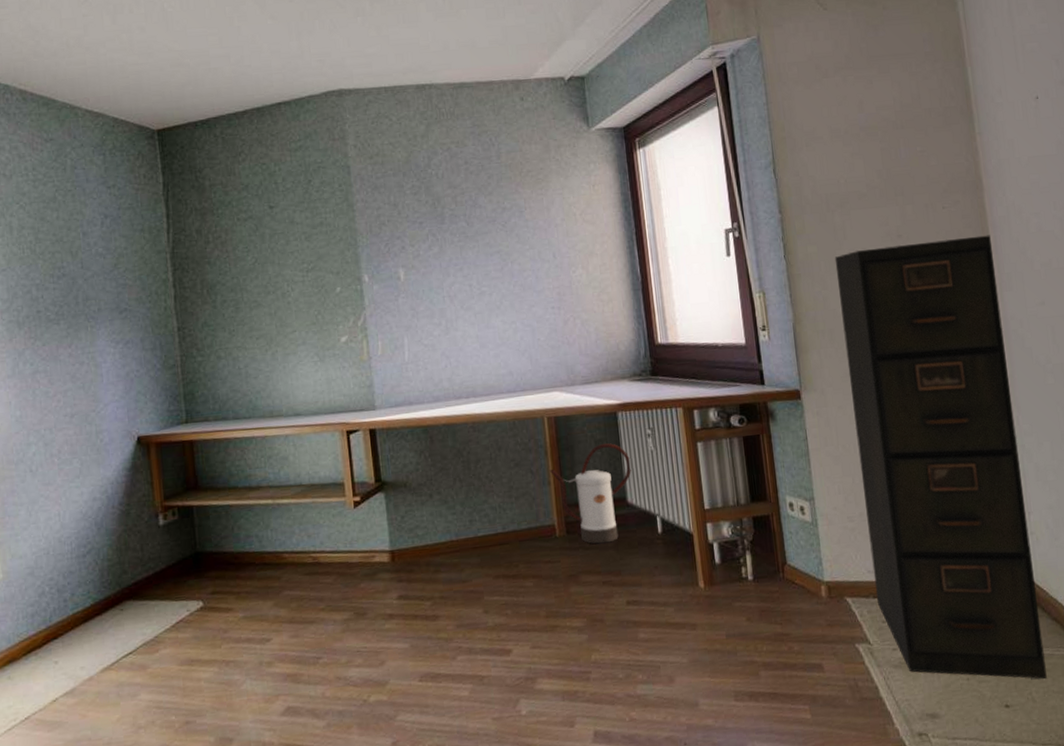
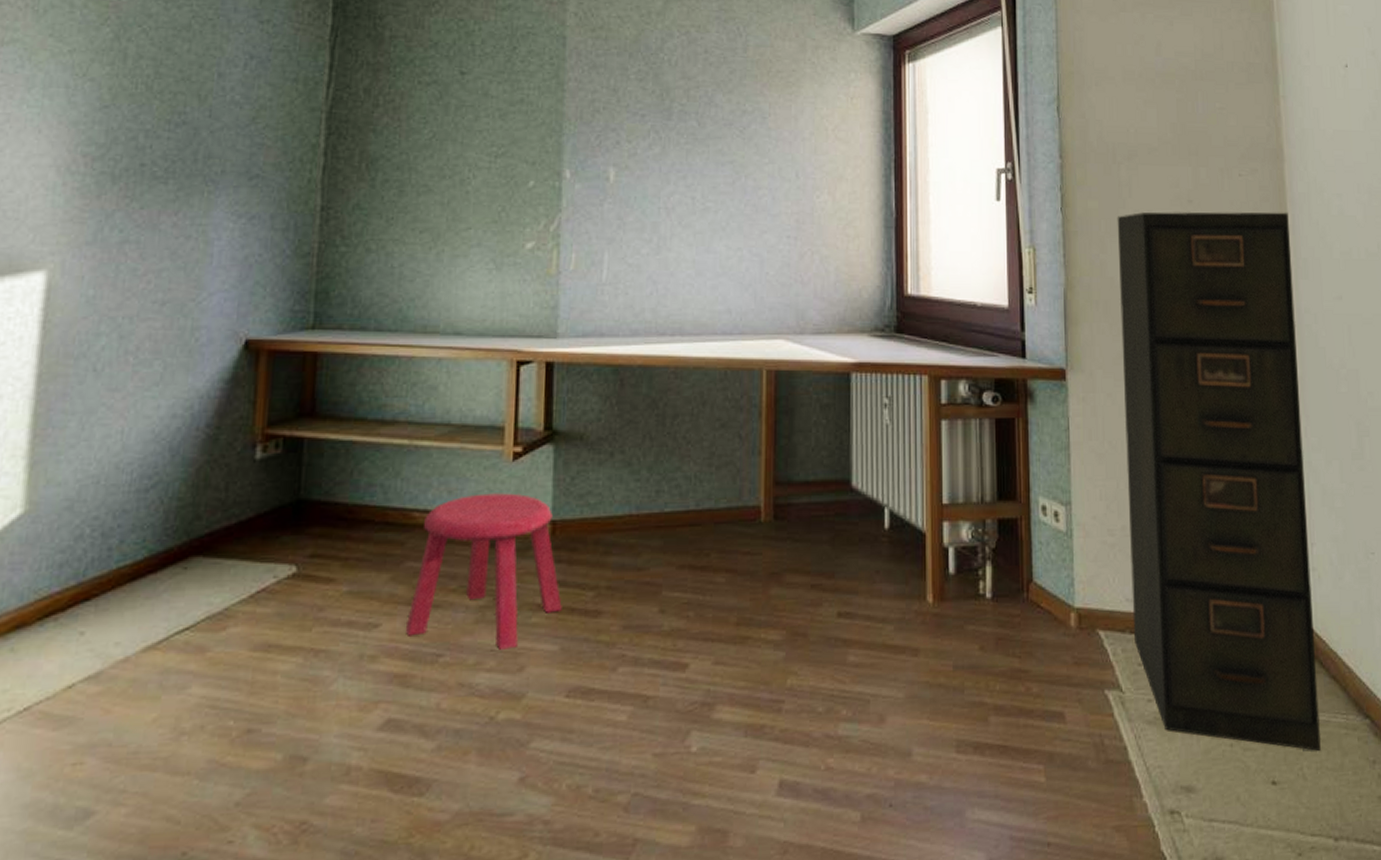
stool: none [290,532,408,650] -> present [405,493,562,650]
watering can: present [549,443,632,544] -> none [761,410,862,536]

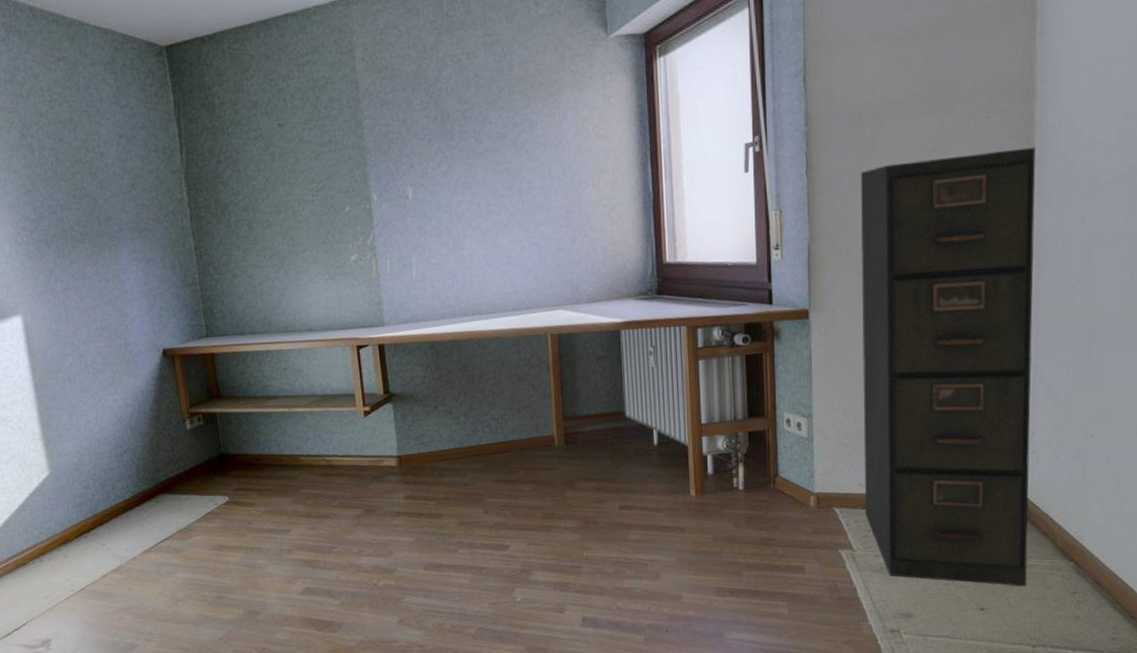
stool: present [405,493,562,650] -> none [307,439,414,542]

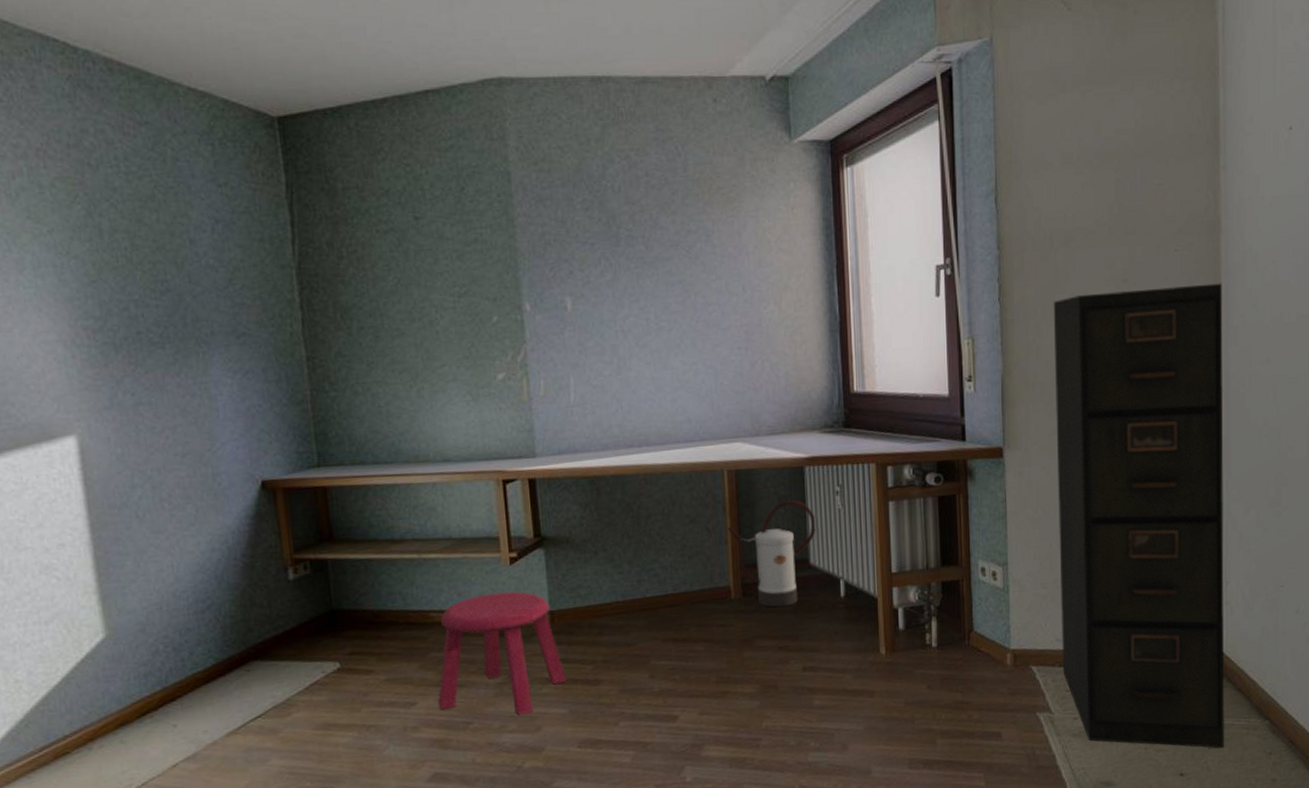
stool: none [307,439,414,542] -> present [437,591,567,715]
watering can: none [550,360,632,454] -> present [726,500,817,608]

